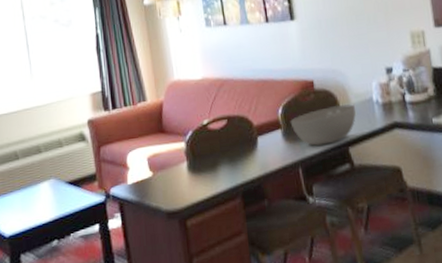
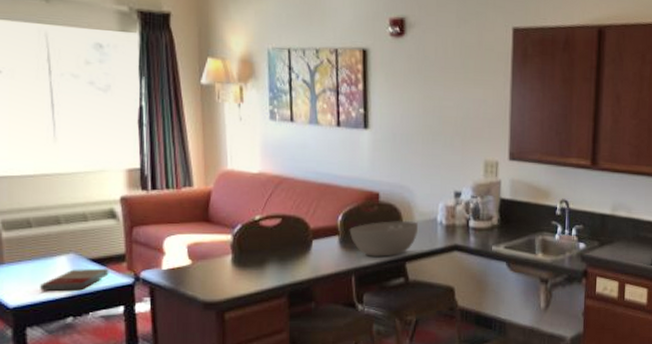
book: none [29,189,84,219] -> present [40,268,109,292]

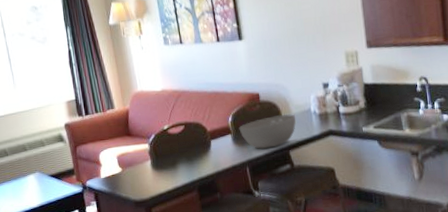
book: present [40,268,109,292] -> none [19,181,65,204]

